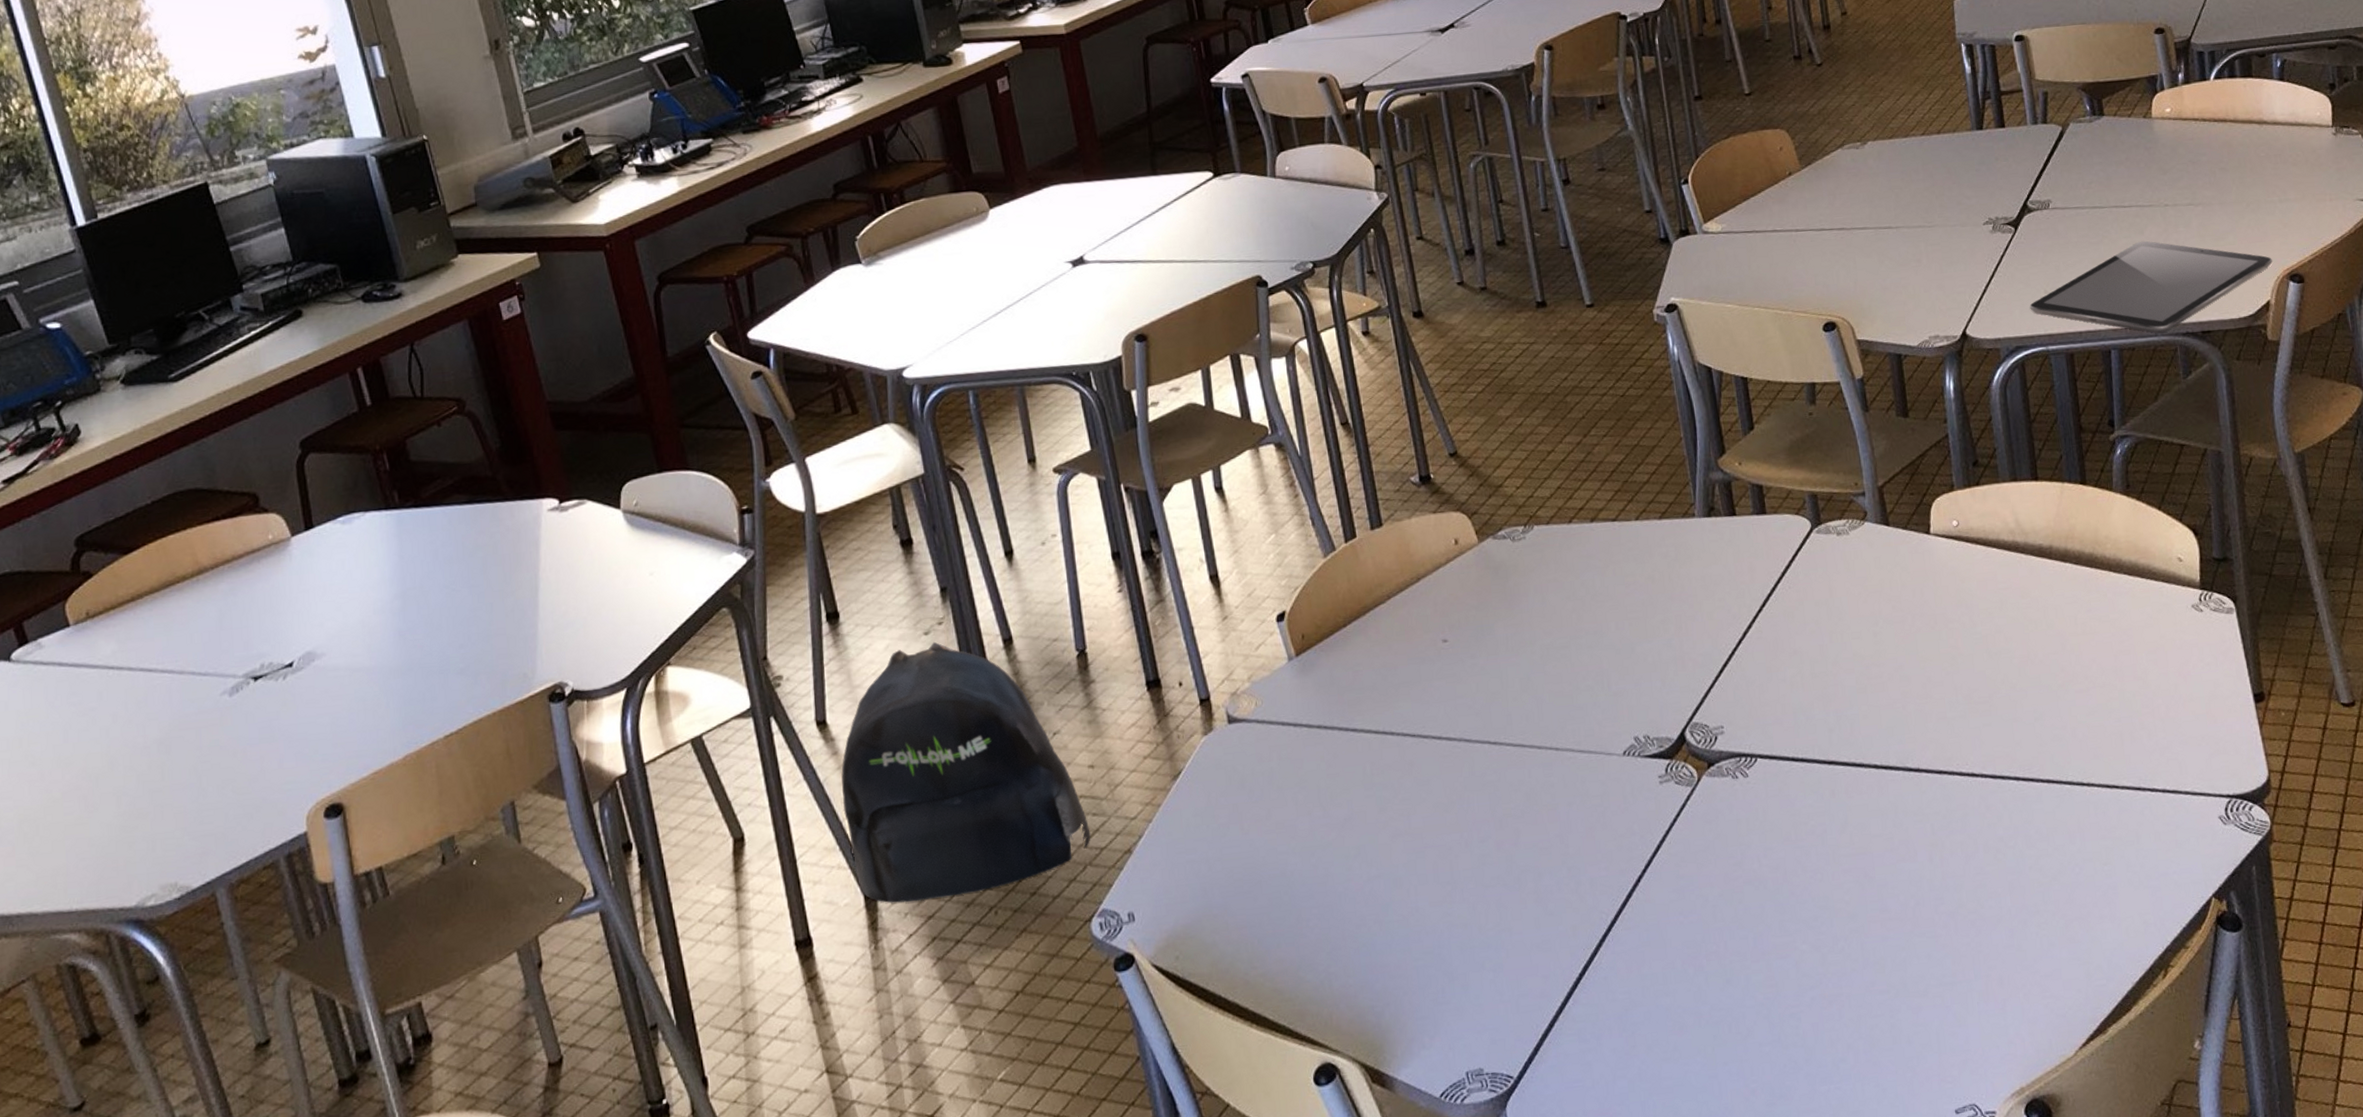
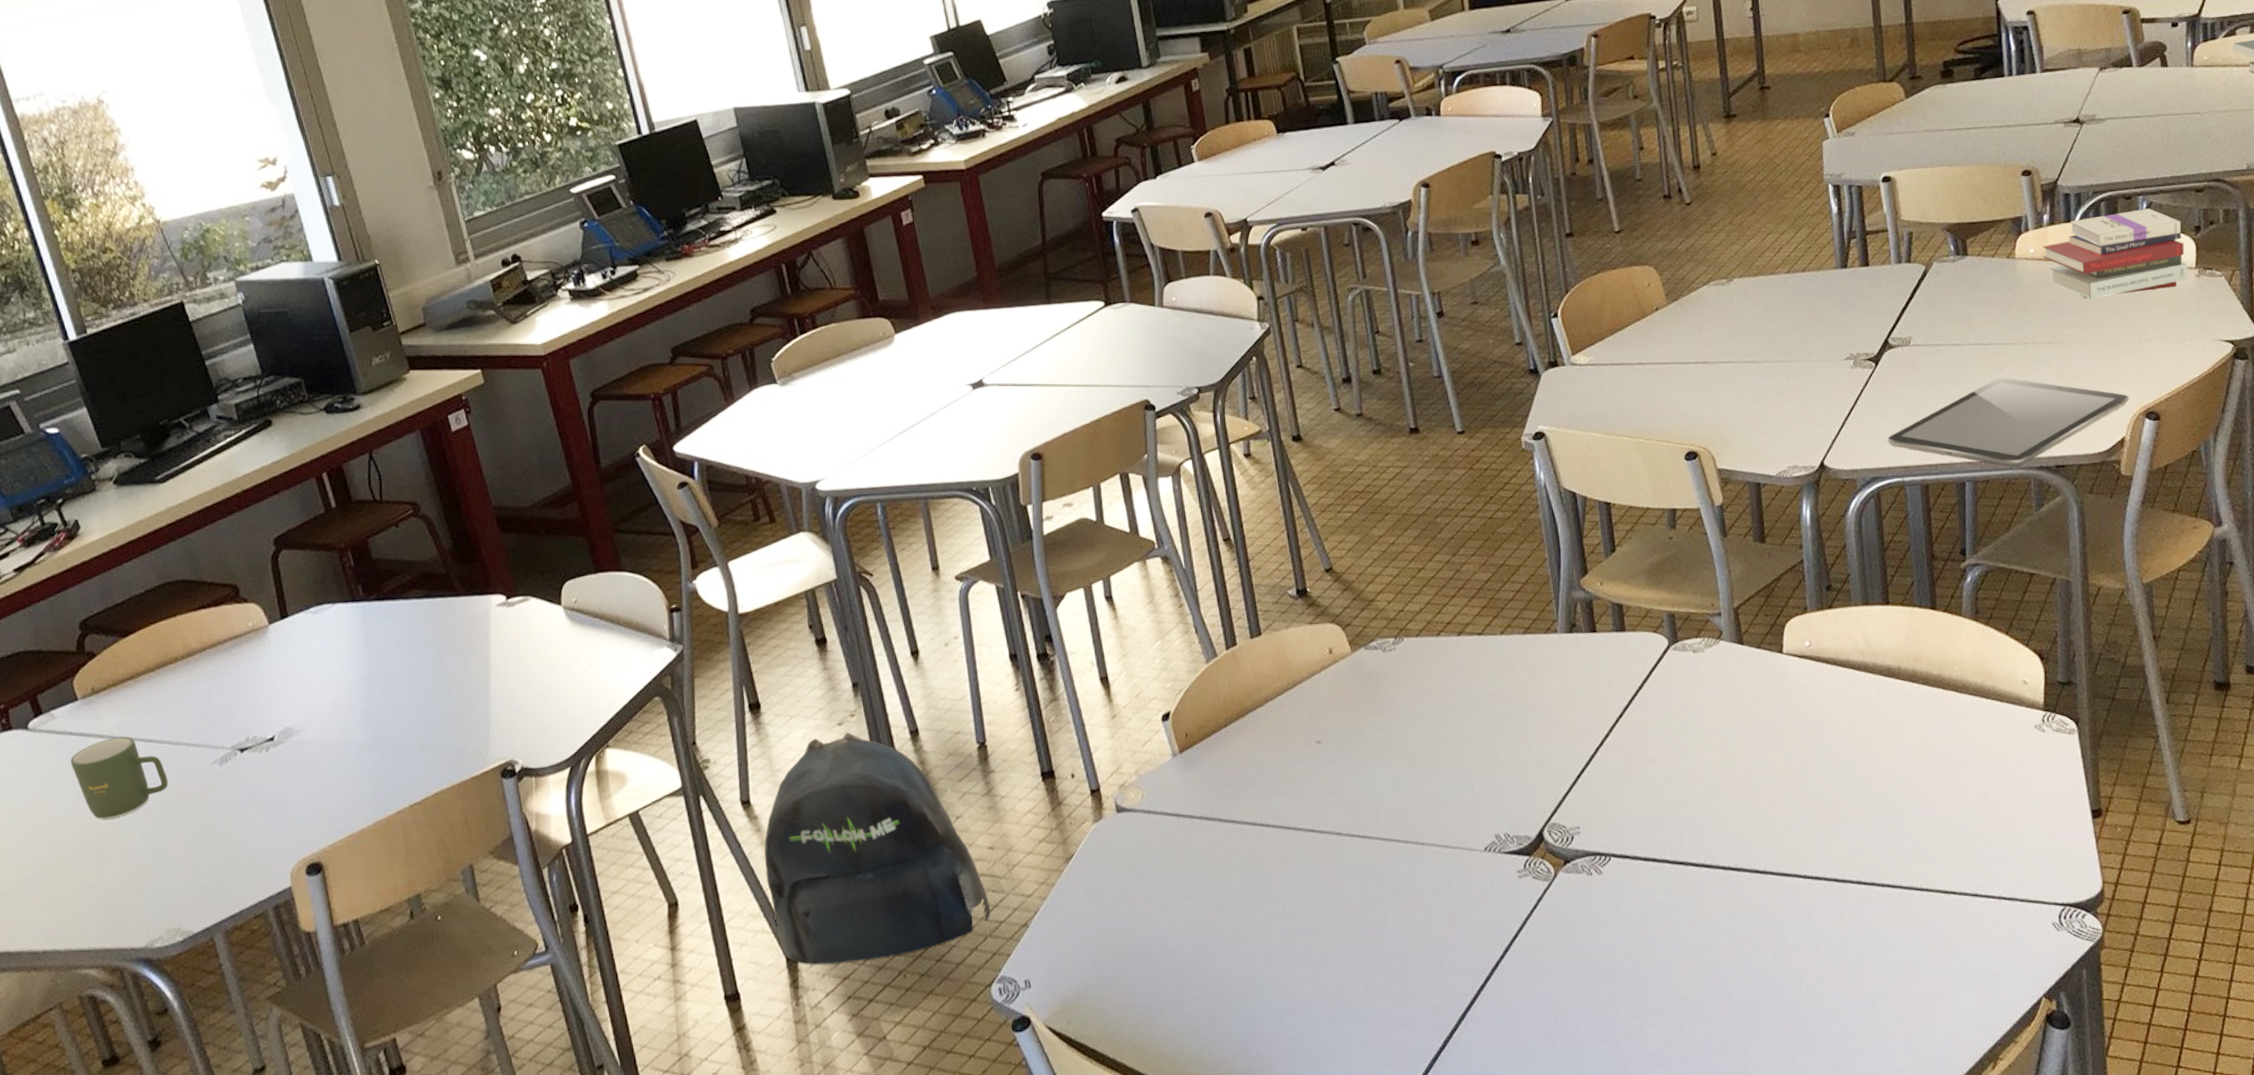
mug: none [58,666,170,761] -> present [70,736,168,820]
books: none [2179,66,2326,160] -> present [2042,208,2188,300]

